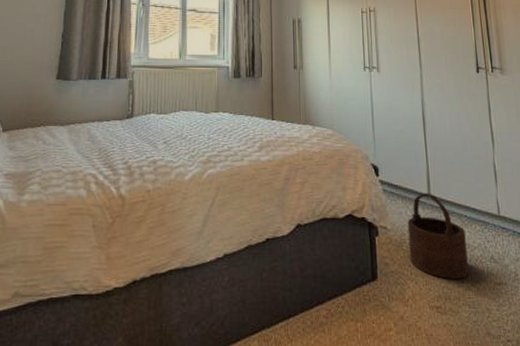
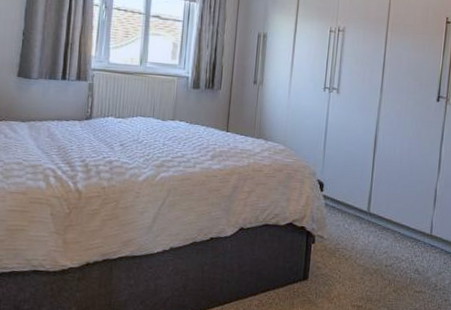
wooden bucket: present [407,193,469,279] -> none [340,209,396,285]

